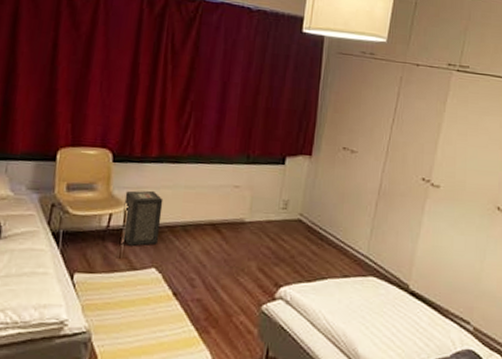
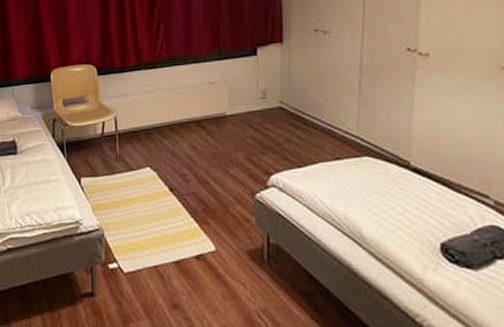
speaker: present [122,190,164,246] -> none [113,96,149,149]

